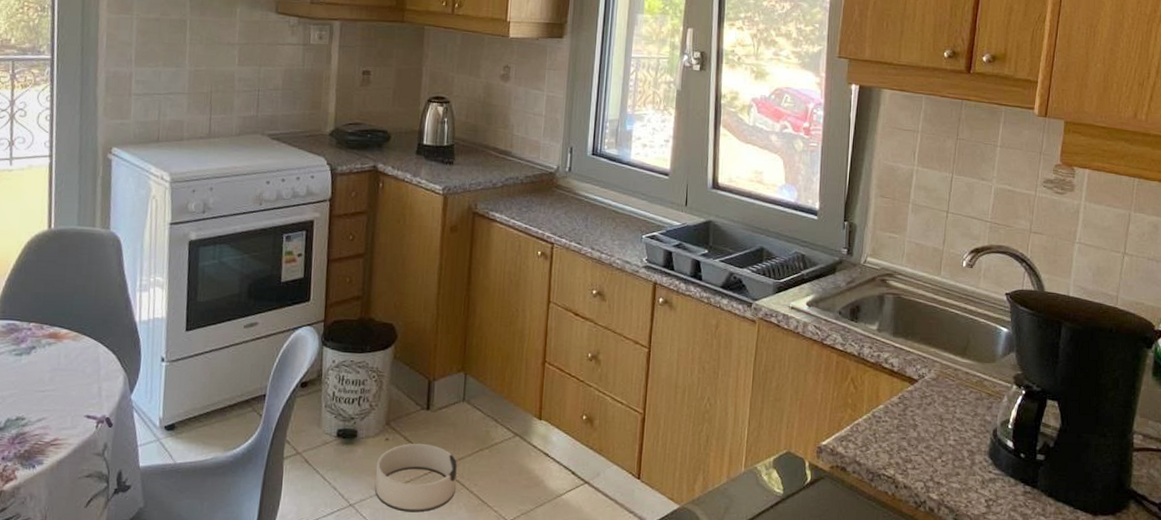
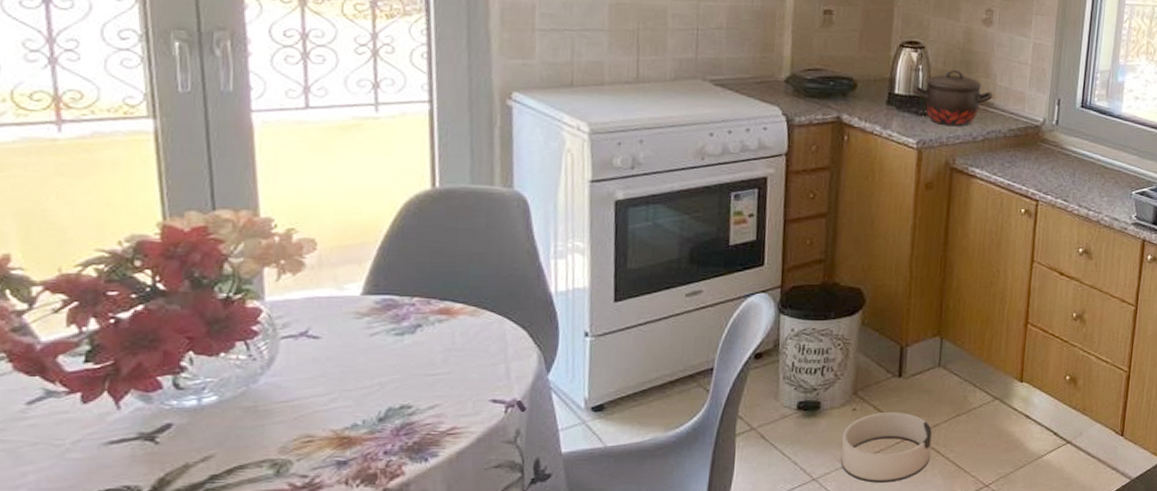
cooking pot: none [439,122,511,174] -> present [913,70,993,127]

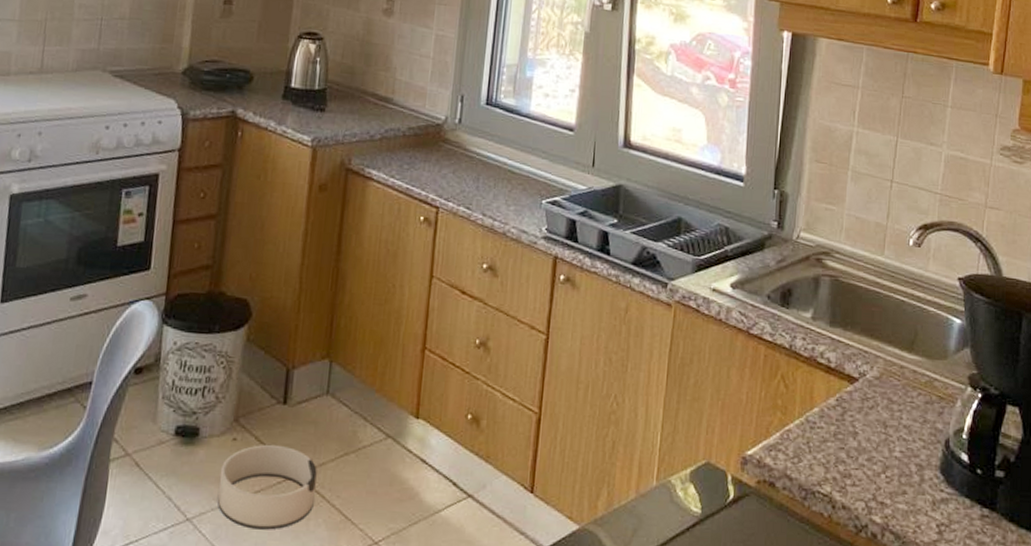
cooking pot: present [913,70,993,127] -> none [309,63,393,124]

